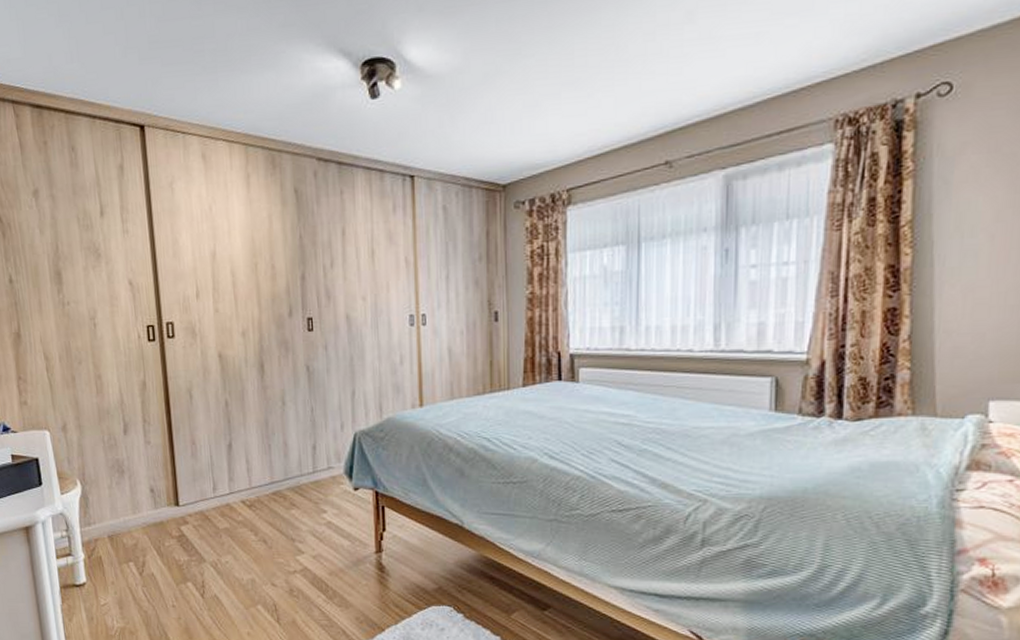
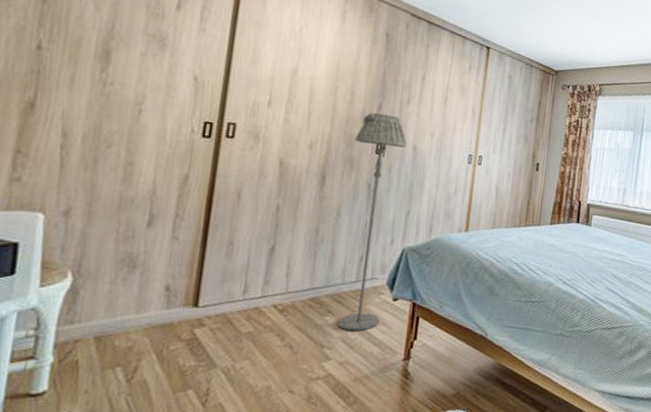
floor lamp: none [284,283,345,524] -> present [337,112,408,332]

